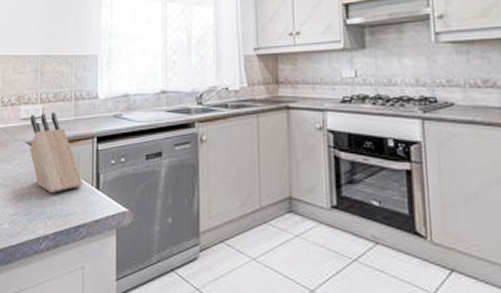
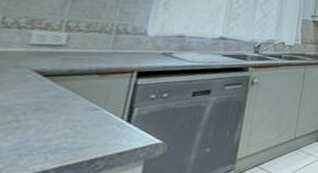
knife block: present [29,112,83,193] -> none [37,41,110,125]

